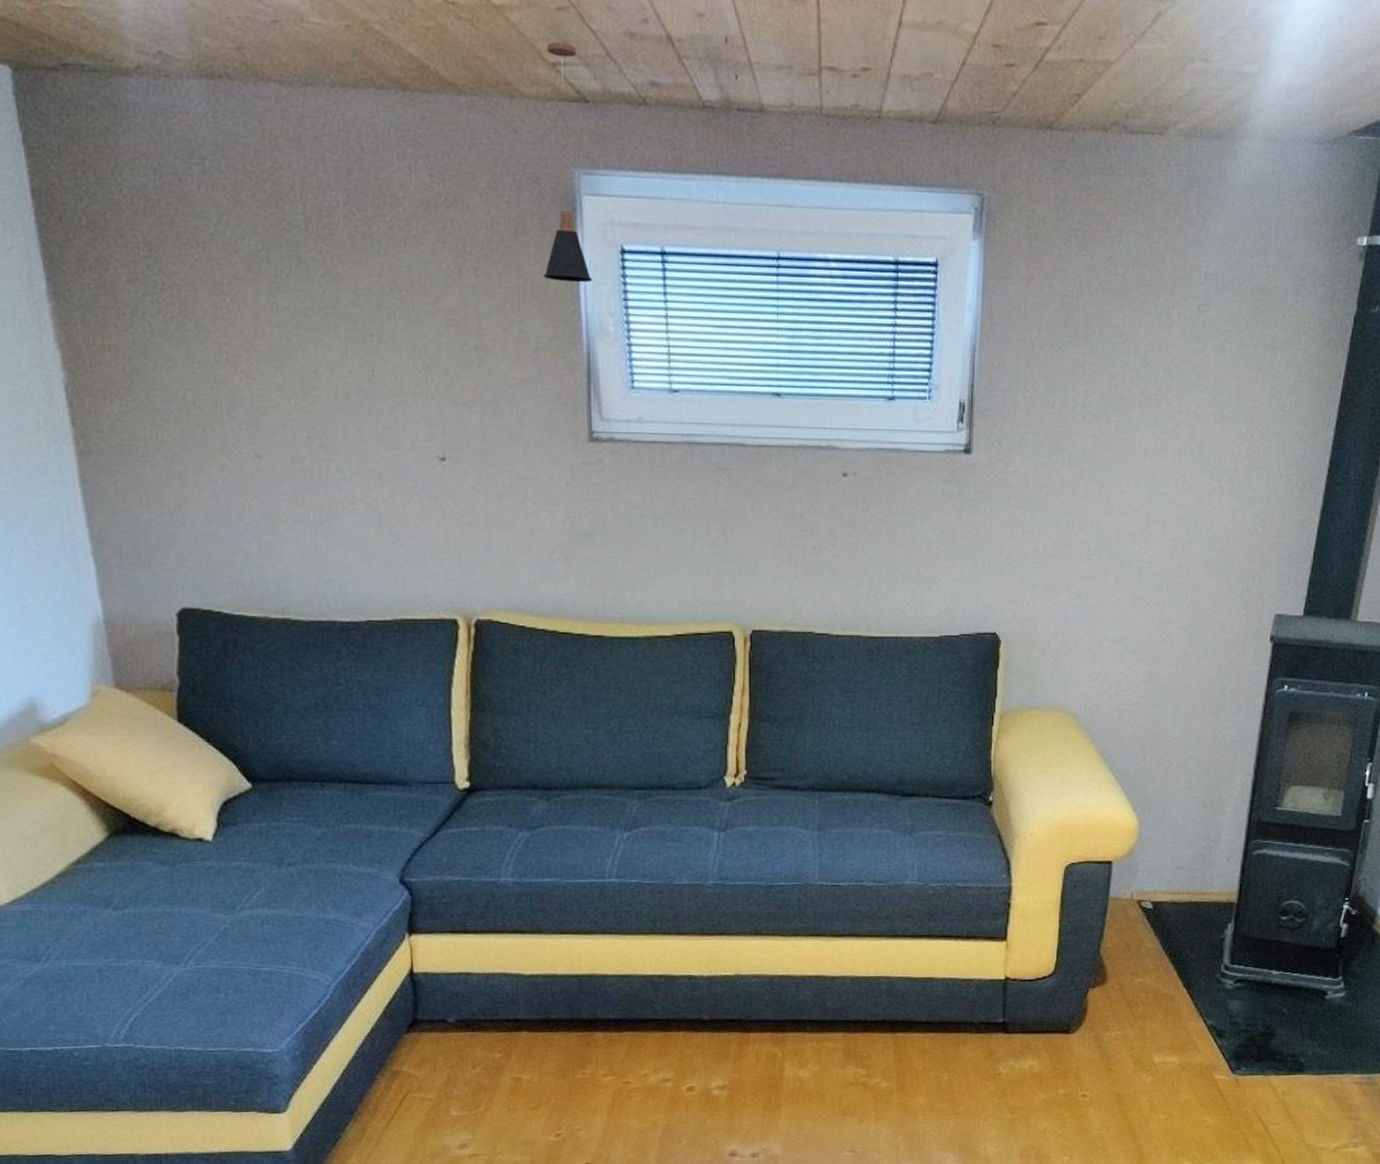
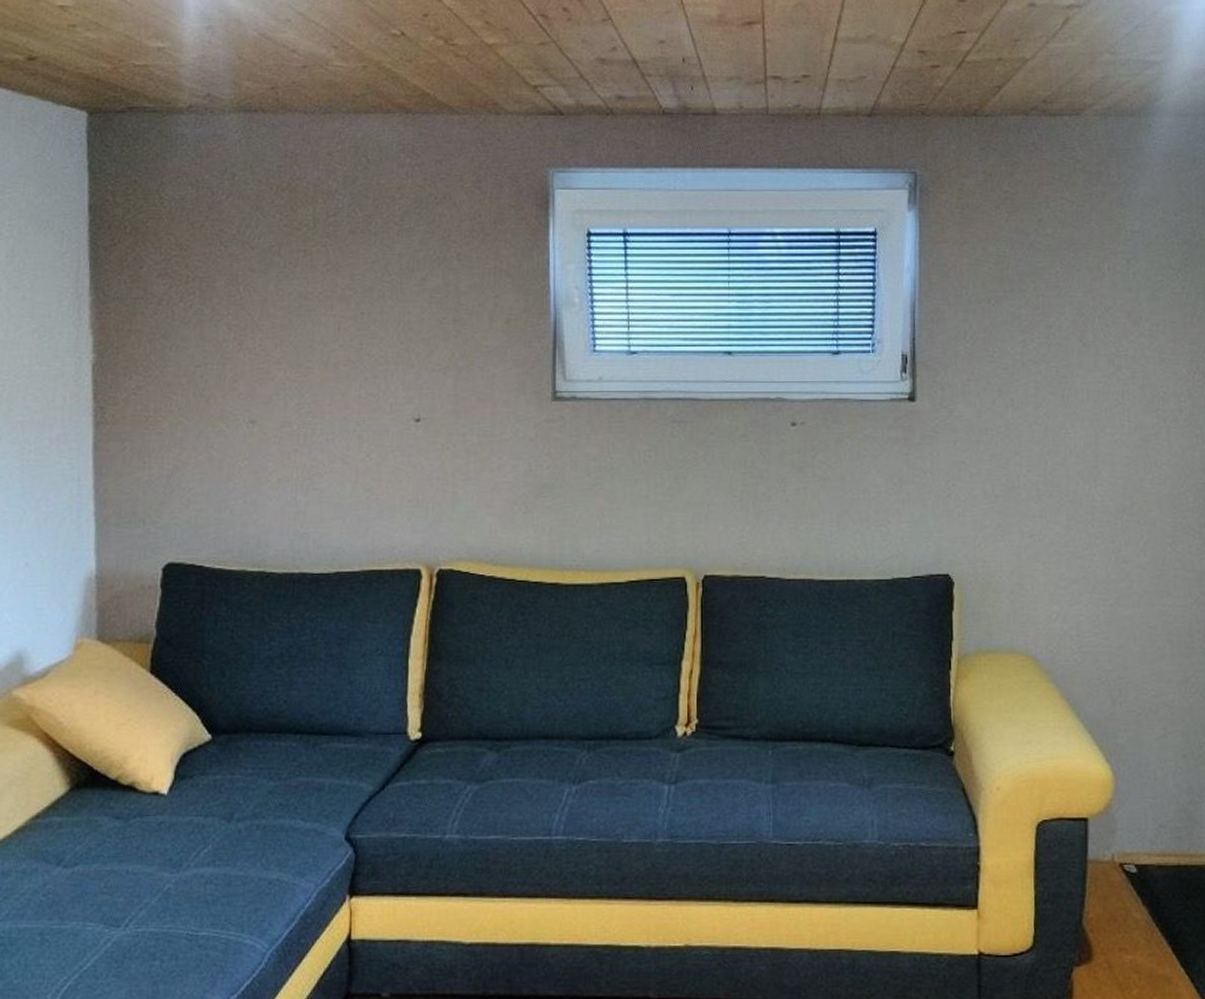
pendant lamp: present [544,42,592,283] -> none [518,70,561,262]

